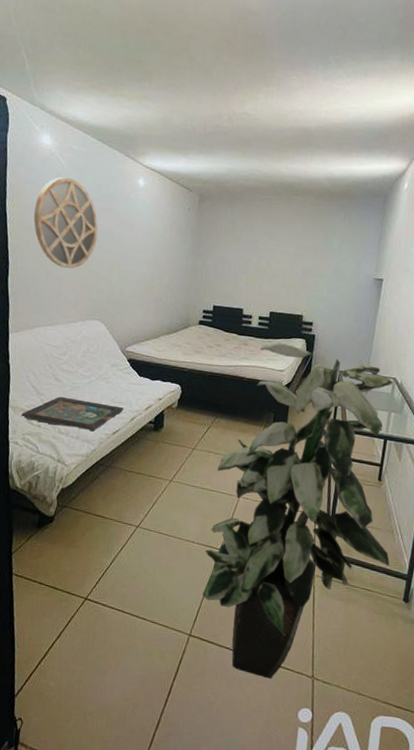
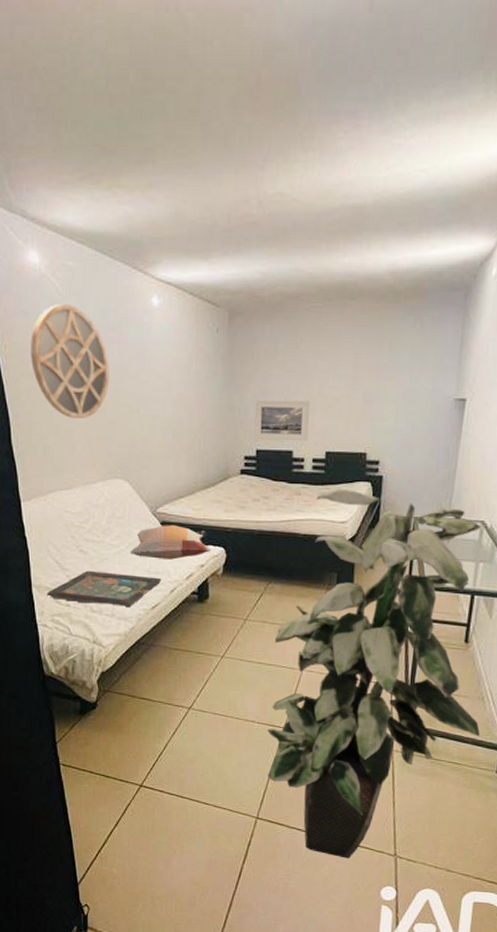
decorative pillow: none [99,361,169,392] -> present [130,525,211,560]
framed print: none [212,266,260,303] -> present [254,399,310,442]

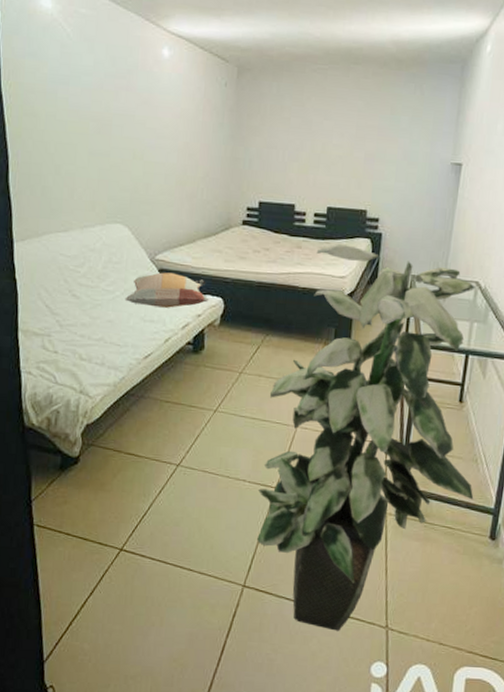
home mirror: present [31,305,109,418] -> none [36,49,116,161]
decorative tray: present [47,570,162,607] -> none [34,316,157,355]
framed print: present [254,399,310,442] -> none [257,153,314,197]

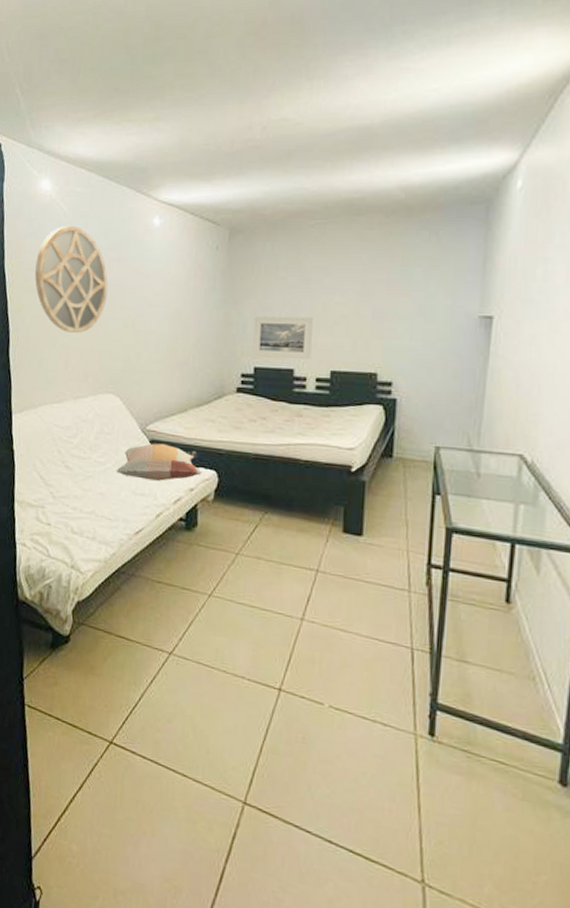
home mirror: none [36,49,116,161] -> present [35,226,108,333]
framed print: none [257,153,314,197] -> present [252,316,313,360]
indoor plant: present [257,244,475,631] -> none [259,412,533,877]

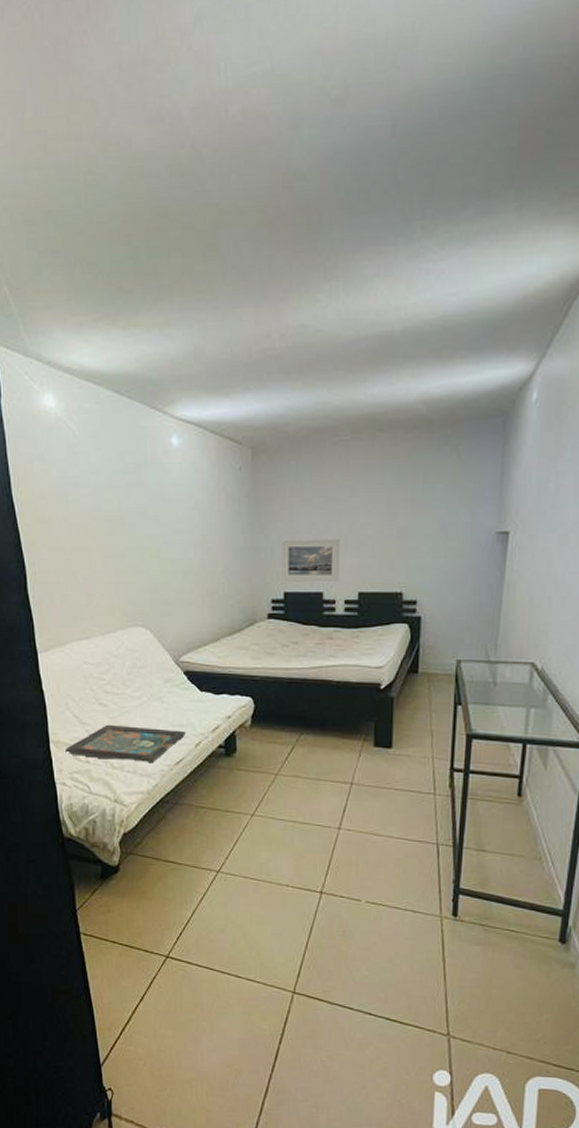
decorative tray: none [29,488,148,530] -> present [66,724,186,762]
home mirror: present [35,226,108,333] -> none [47,448,128,564]
decorative pillow: present [116,443,202,481] -> none [152,674,238,711]

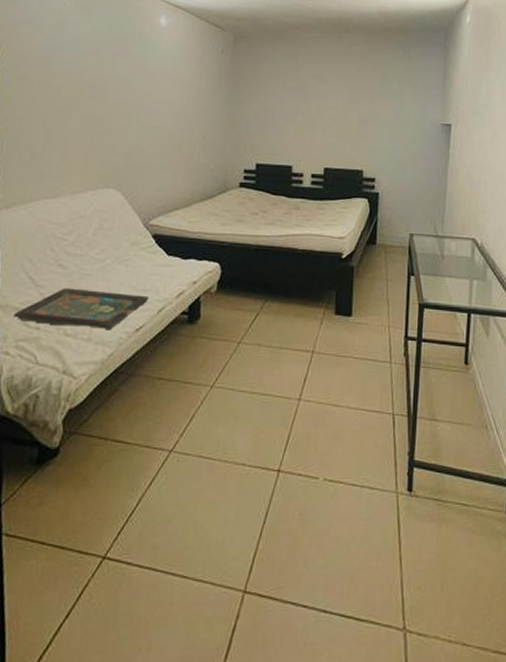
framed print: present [281,539,340,583] -> none [254,116,309,158]

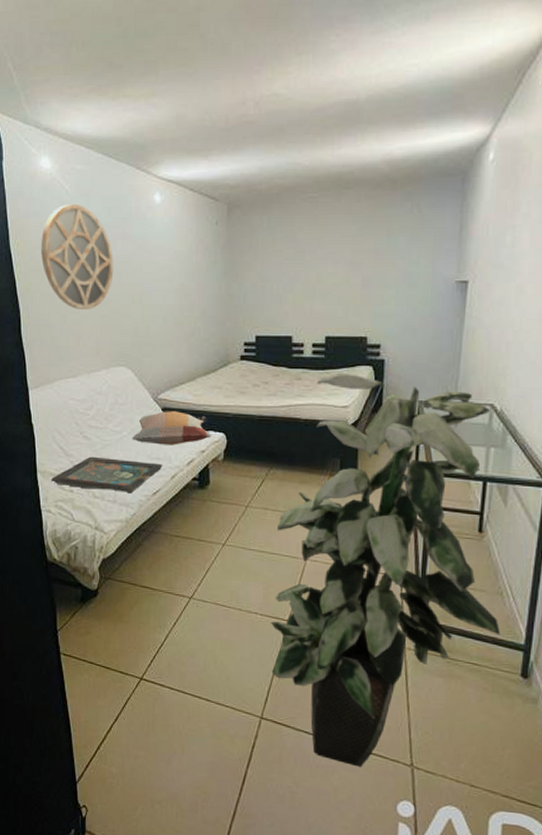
home mirror: none [29,17,112,126] -> present [41,205,114,309]
decorative pillow: none [116,238,206,276] -> present [131,411,212,445]
indoor plant: none [259,204,487,639] -> present [271,373,501,767]

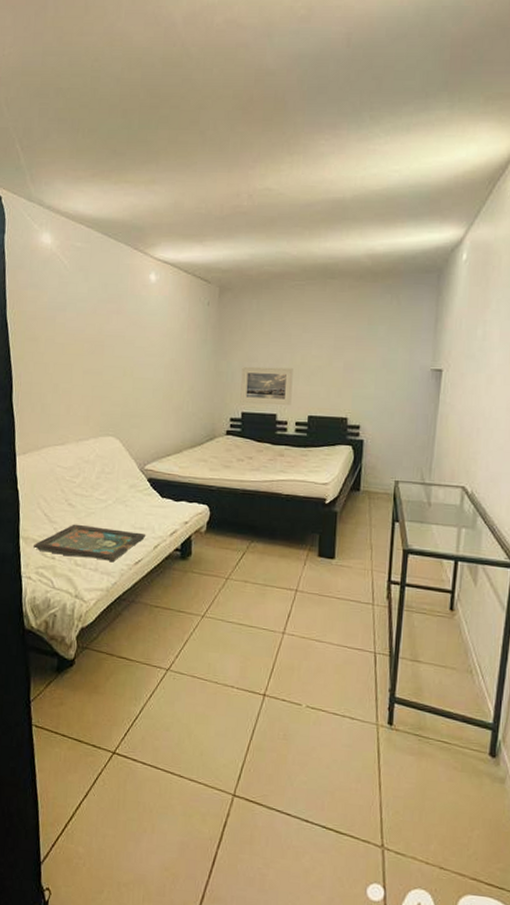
home mirror: present [41,205,114,309] -> none [37,279,108,380]
decorative pillow: present [131,411,212,445] -> none [116,481,196,516]
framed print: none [253,287,309,327] -> present [240,366,294,406]
indoor plant: present [271,373,501,767] -> none [246,451,470,848]

